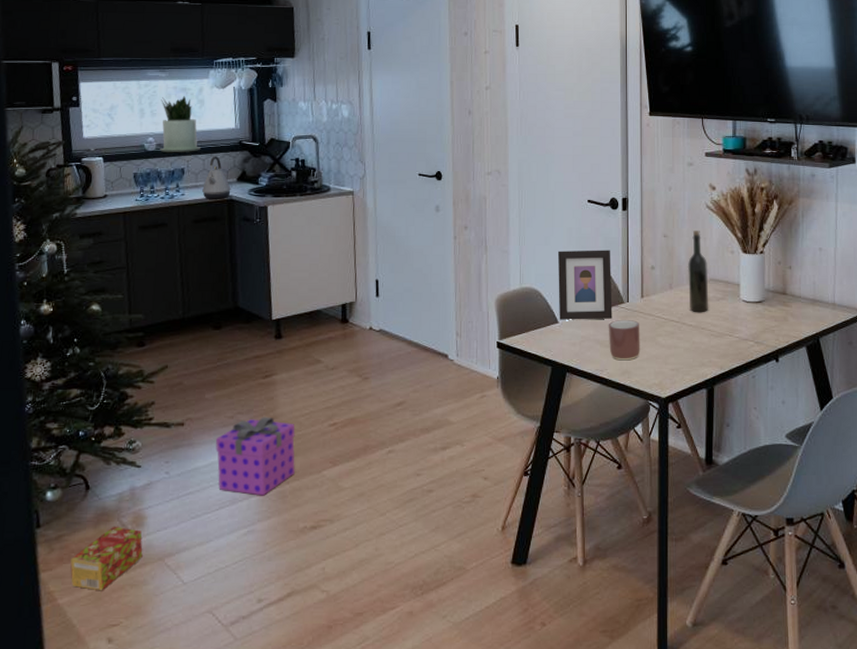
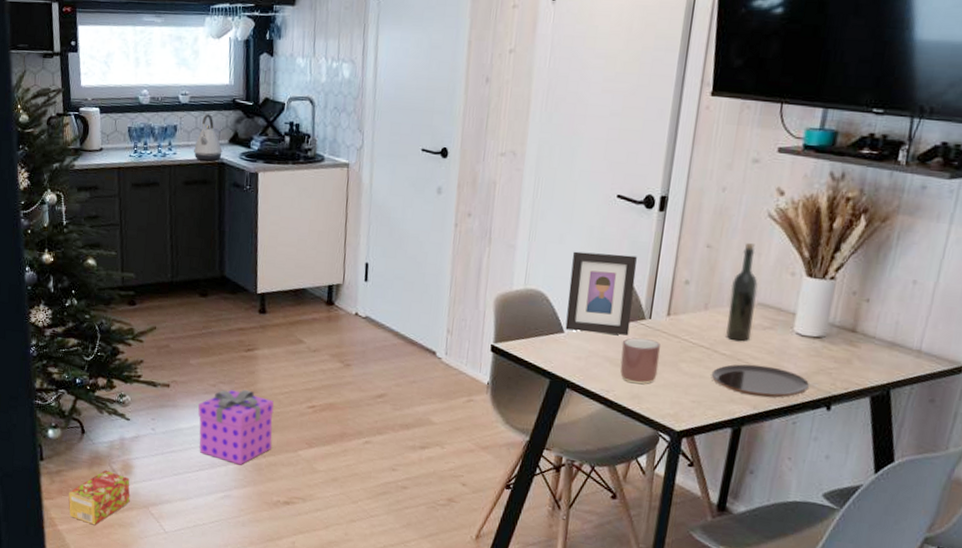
planter: present [160,96,200,153] -> none [154,45,193,109]
plate: none [683,331,760,358] -> present [711,364,810,398]

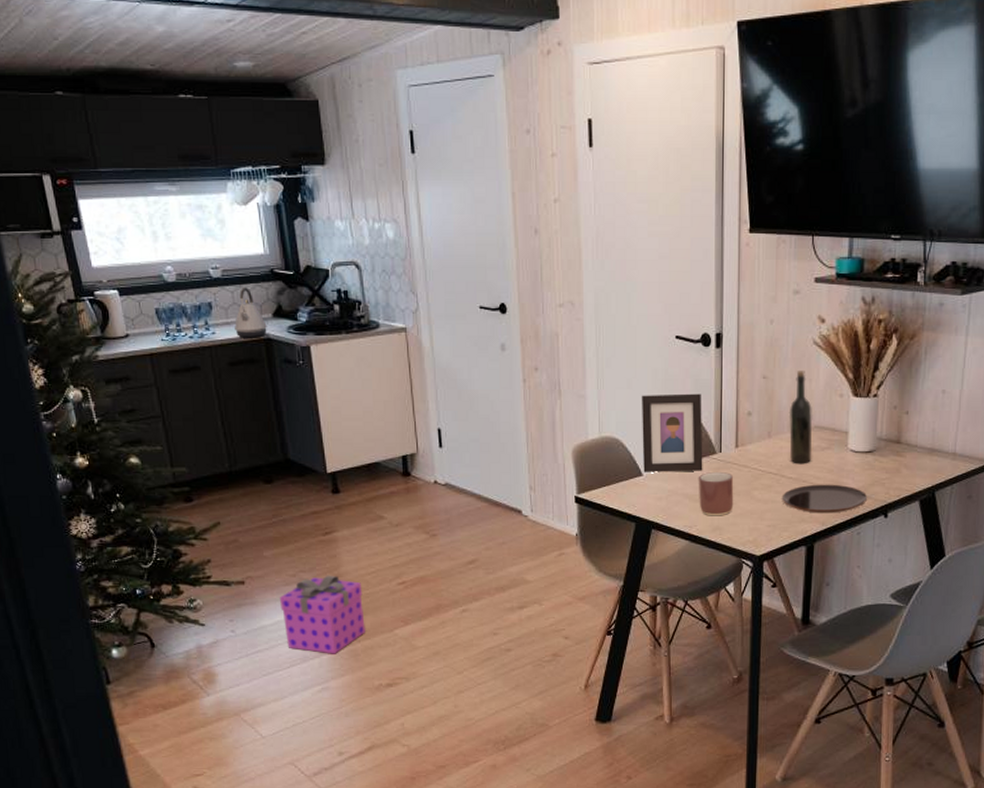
gift box: present [68,469,130,525] -> none [146,682,218,744]

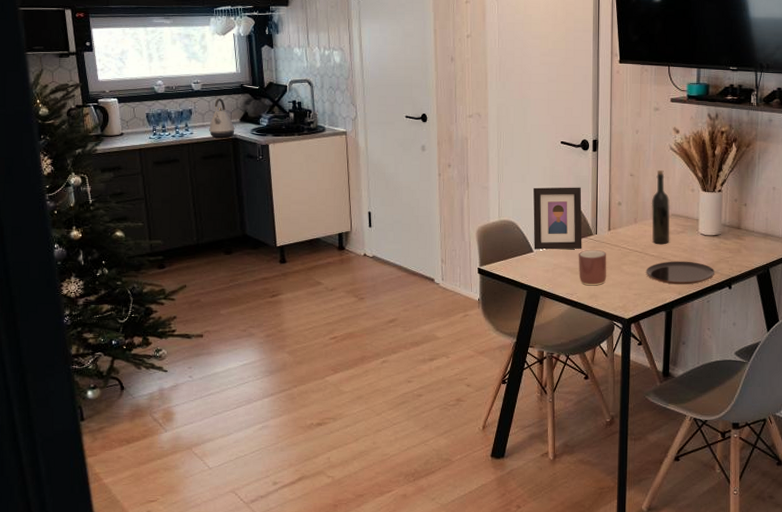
gift box: present [280,575,365,654] -> none [232,330,301,397]

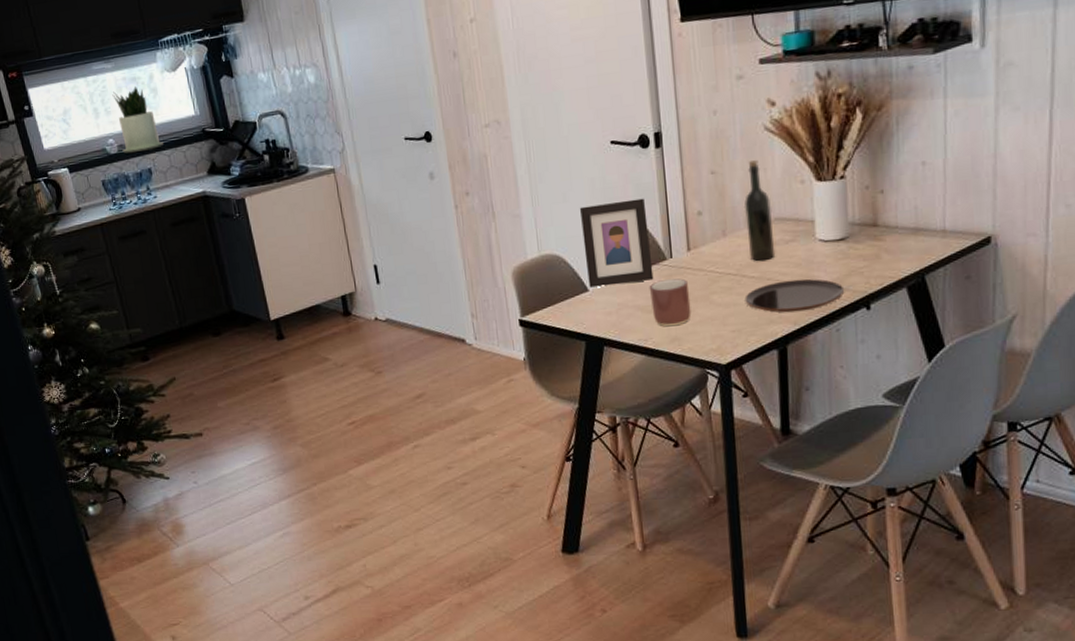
planter: none [167,42,205,96] -> present [112,87,163,154]
kettle: present [209,98,235,138] -> none [173,149,204,199]

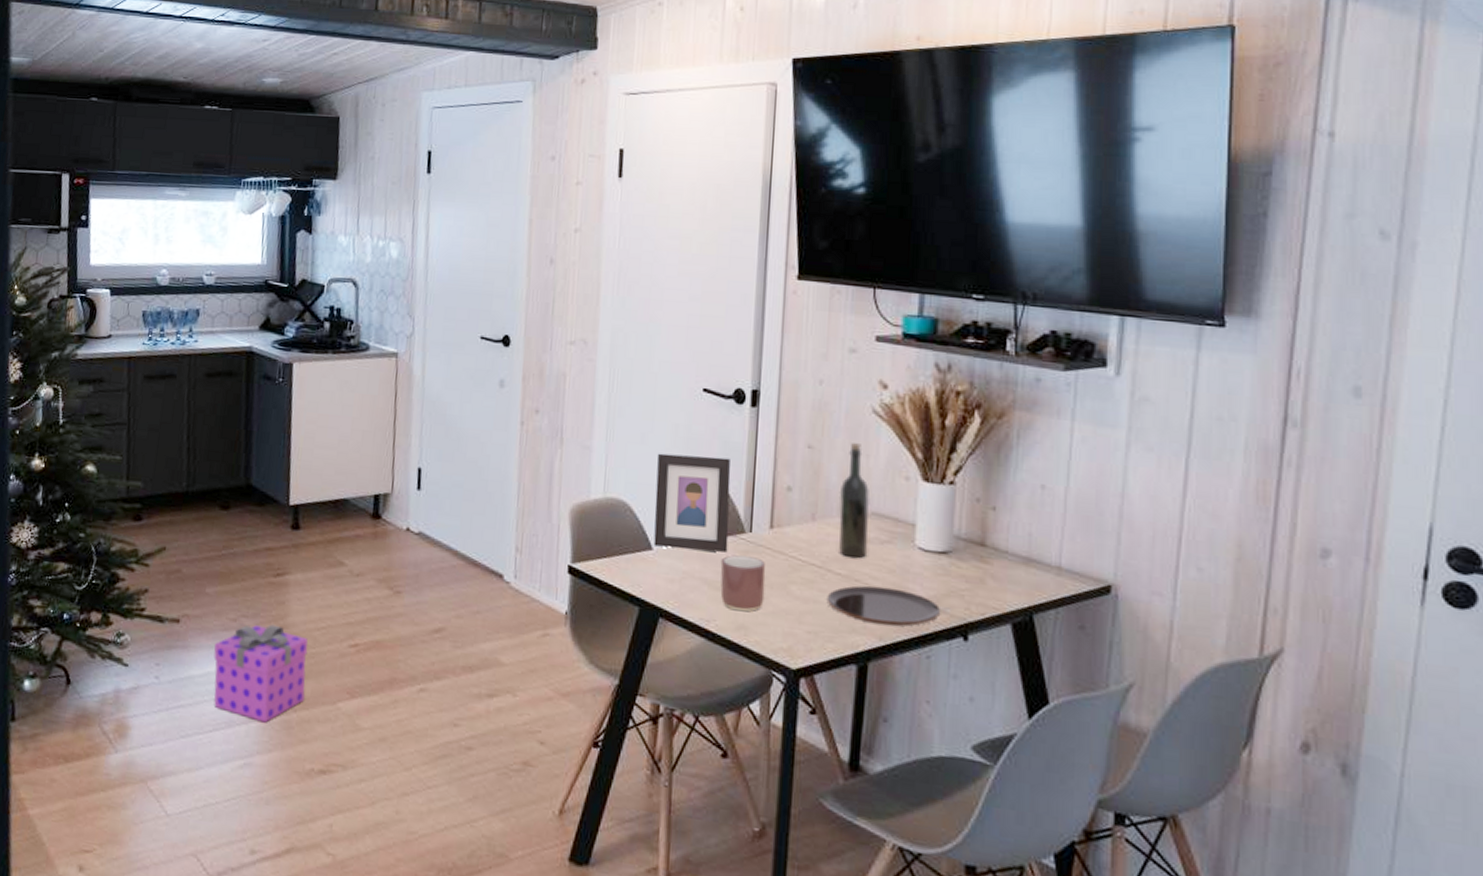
planter: present [112,87,163,154] -> none [173,221,220,291]
gift box: none [236,420,320,499] -> present [213,624,308,723]

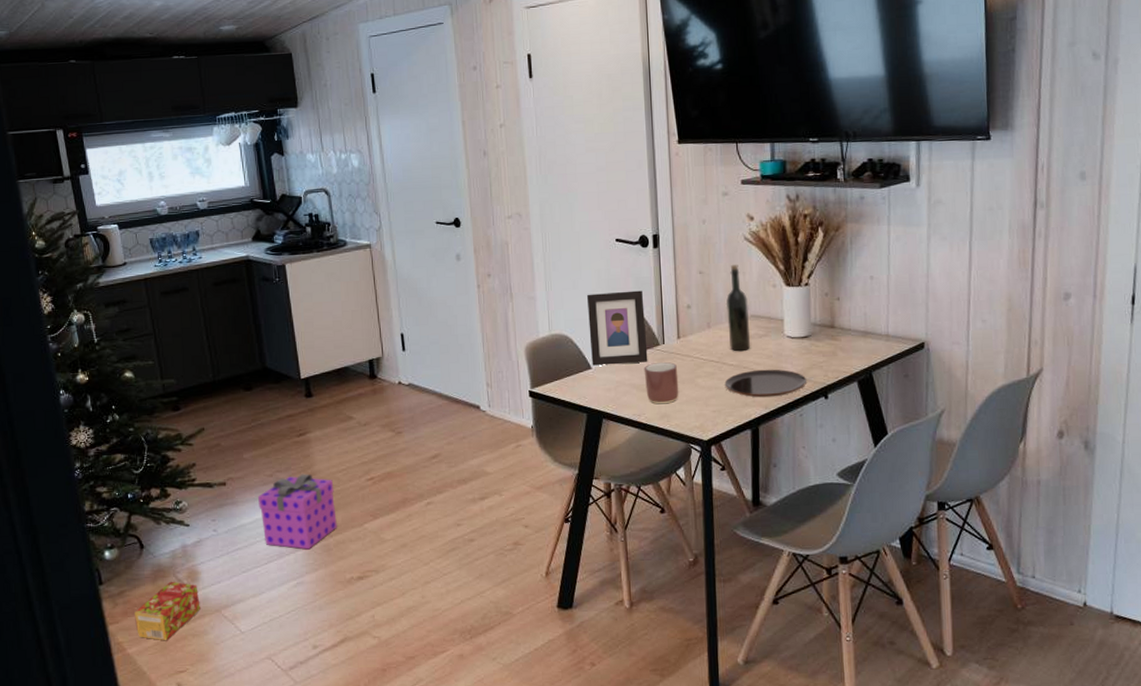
gift box: none [43,732,125,808] -> present [135,581,200,641]

